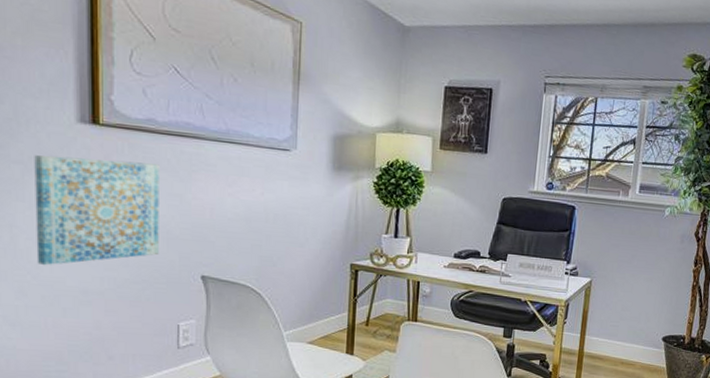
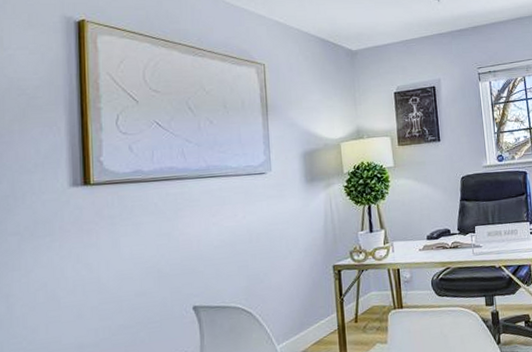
wall art: present [34,155,159,266] -> none [30,210,151,329]

